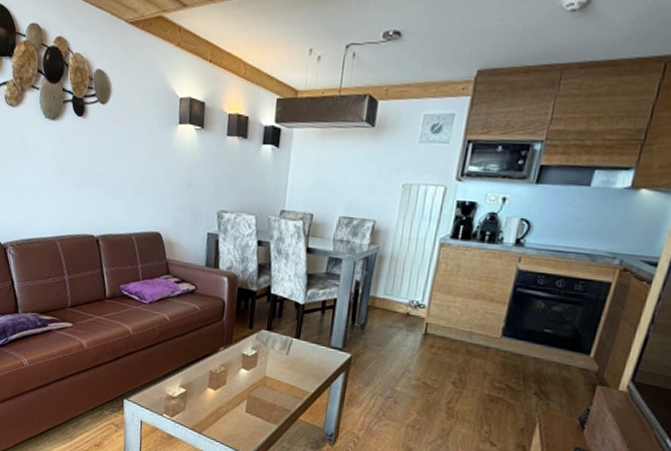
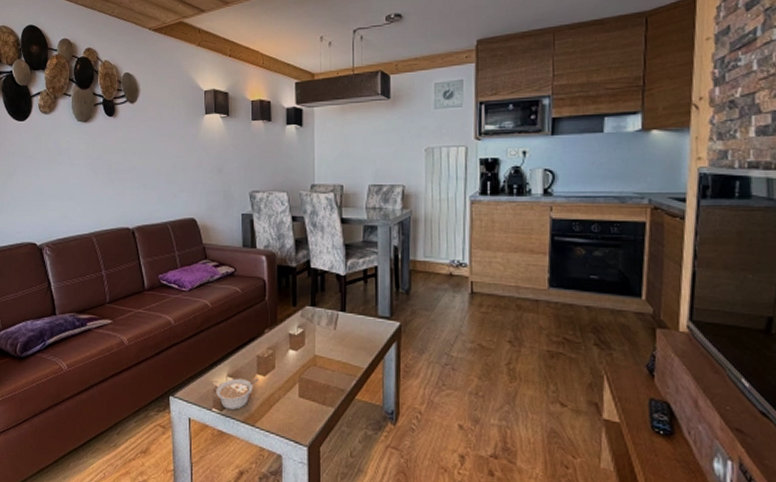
legume: none [168,389,210,418] -> present [216,378,259,410]

